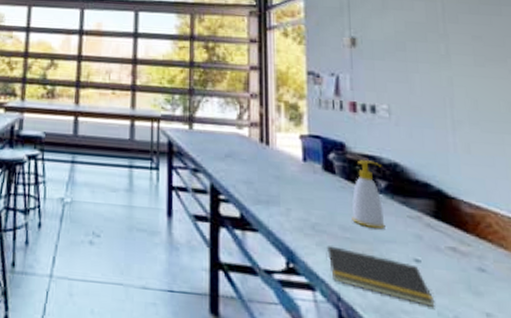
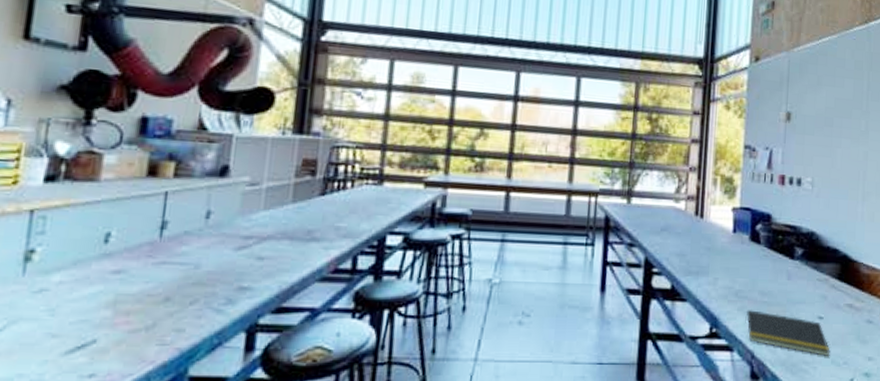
soap bottle: present [352,160,385,228] -> none [771,230,801,291]

